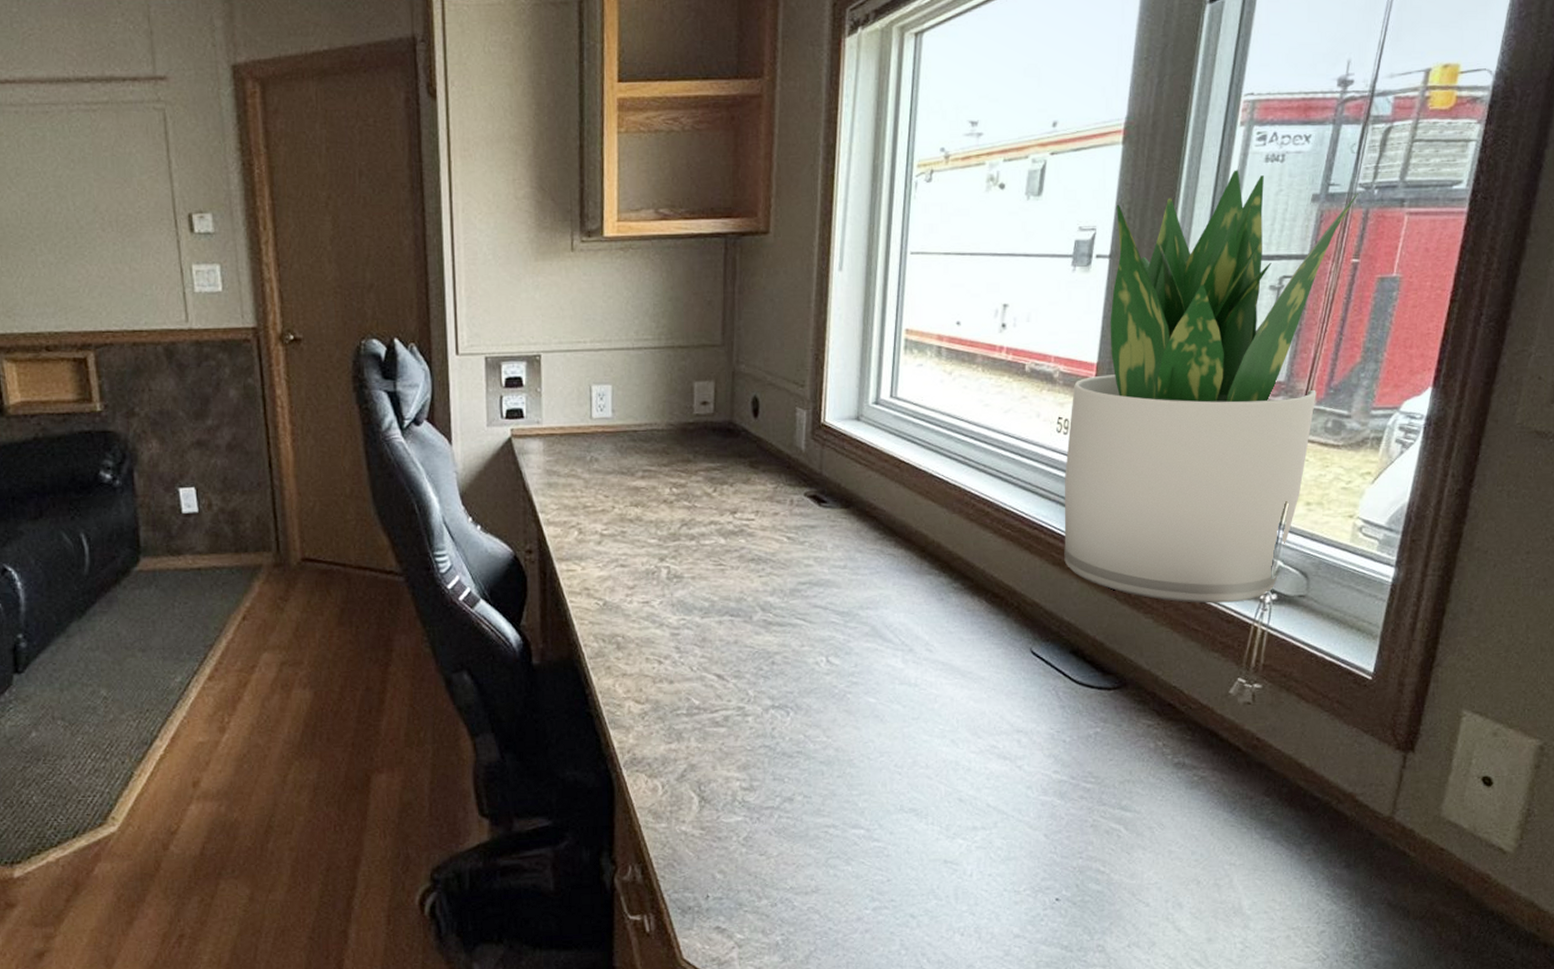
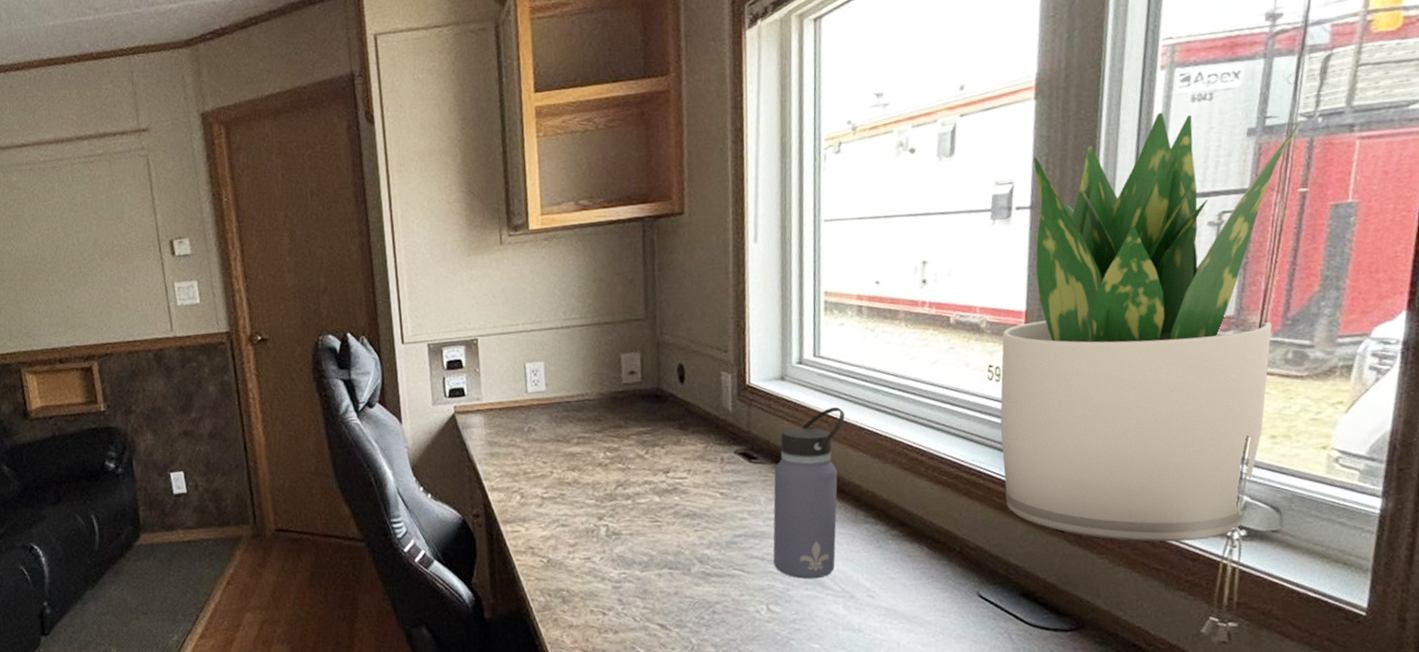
water bottle: none [836,451,917,631] -> present [773,406,845,579]

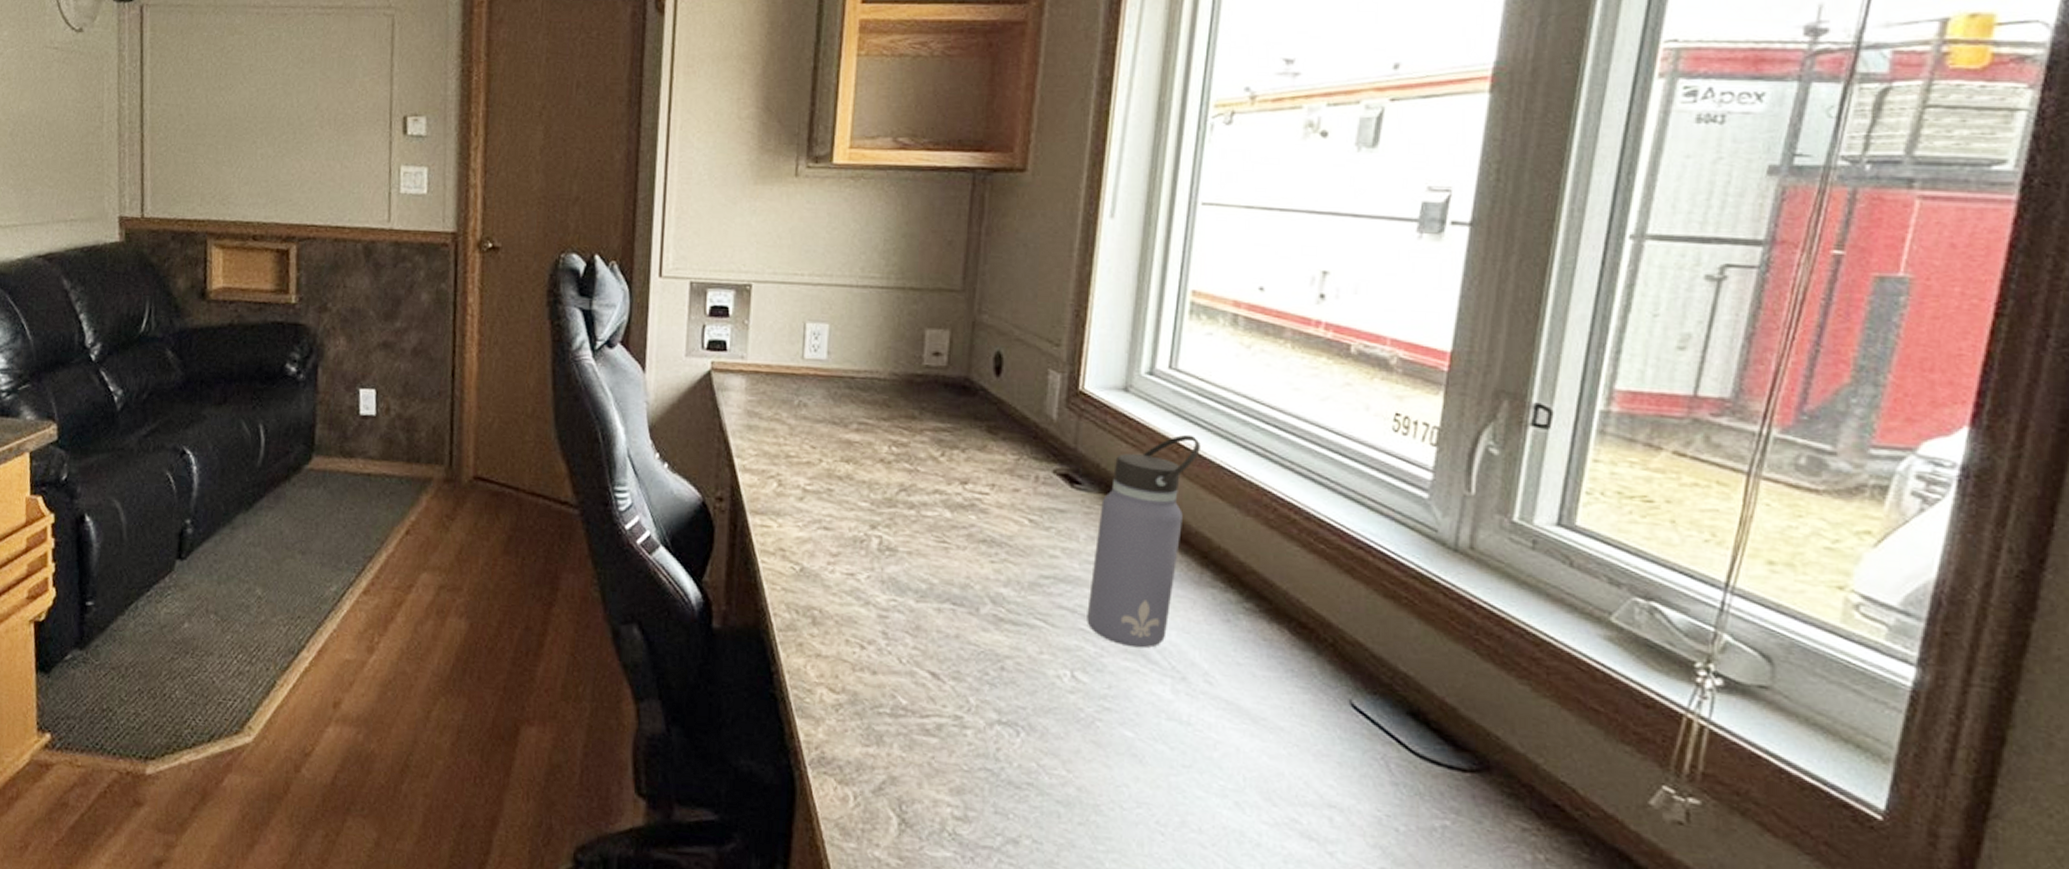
planter: present [1000,112,1300,542] -> none [1401,130,1840,682]

